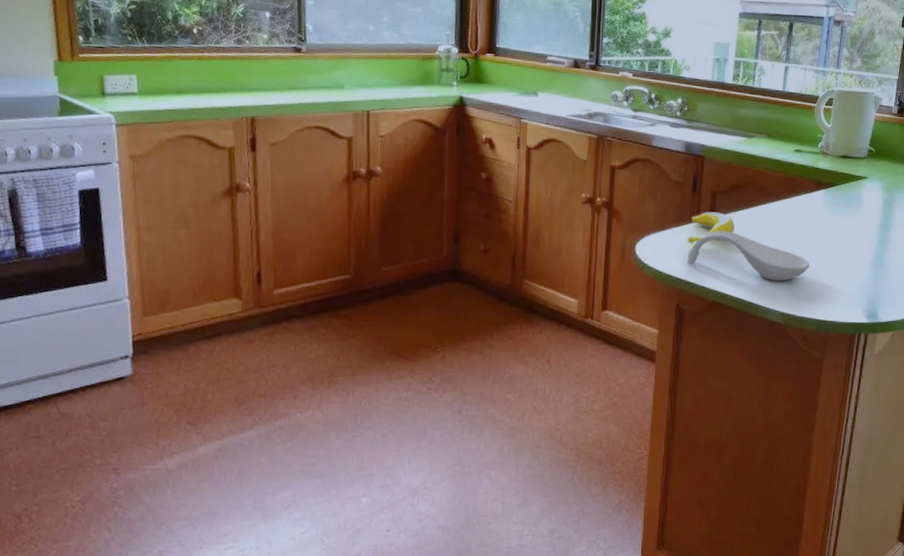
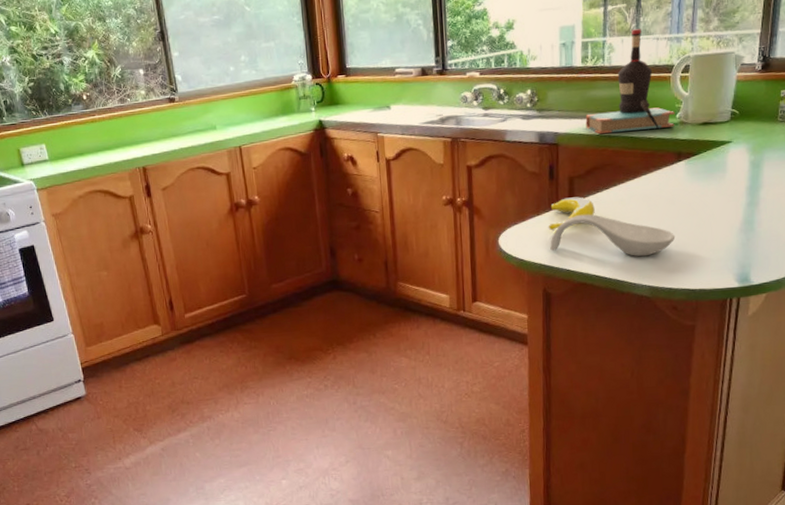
bottle: none [732,56,818,156] -> present [585,29,675,135]

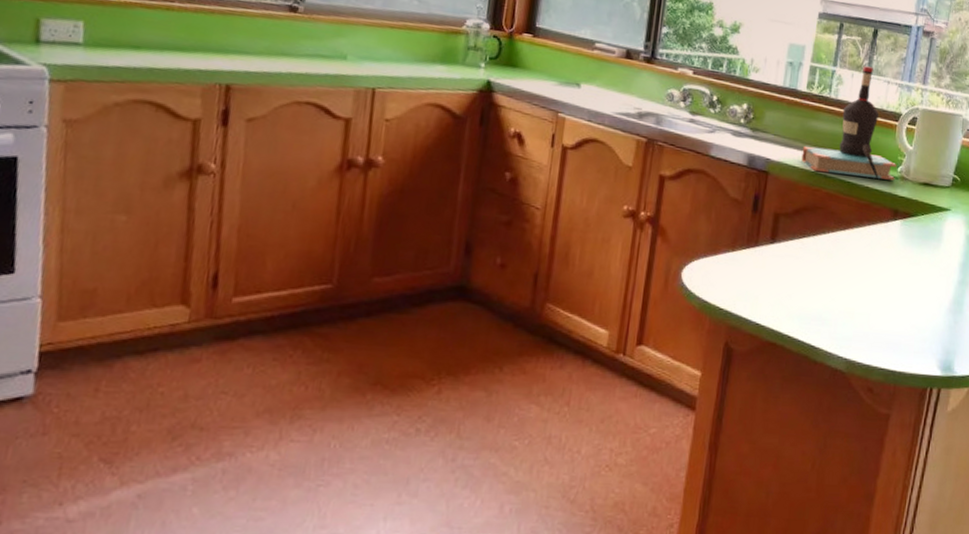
banana: present [548,197,595,231] -> none [742,236,798,273]
spoon rest: present [550,214,676,257] -> none [741,259,881,323]

